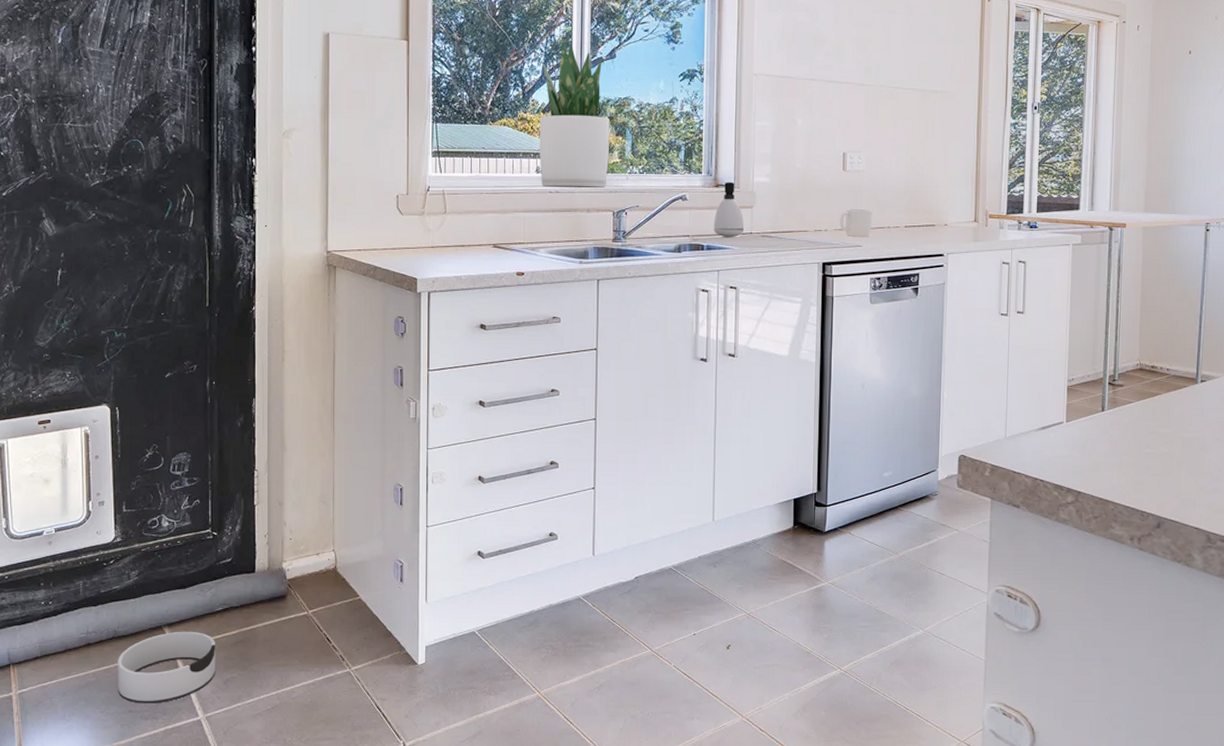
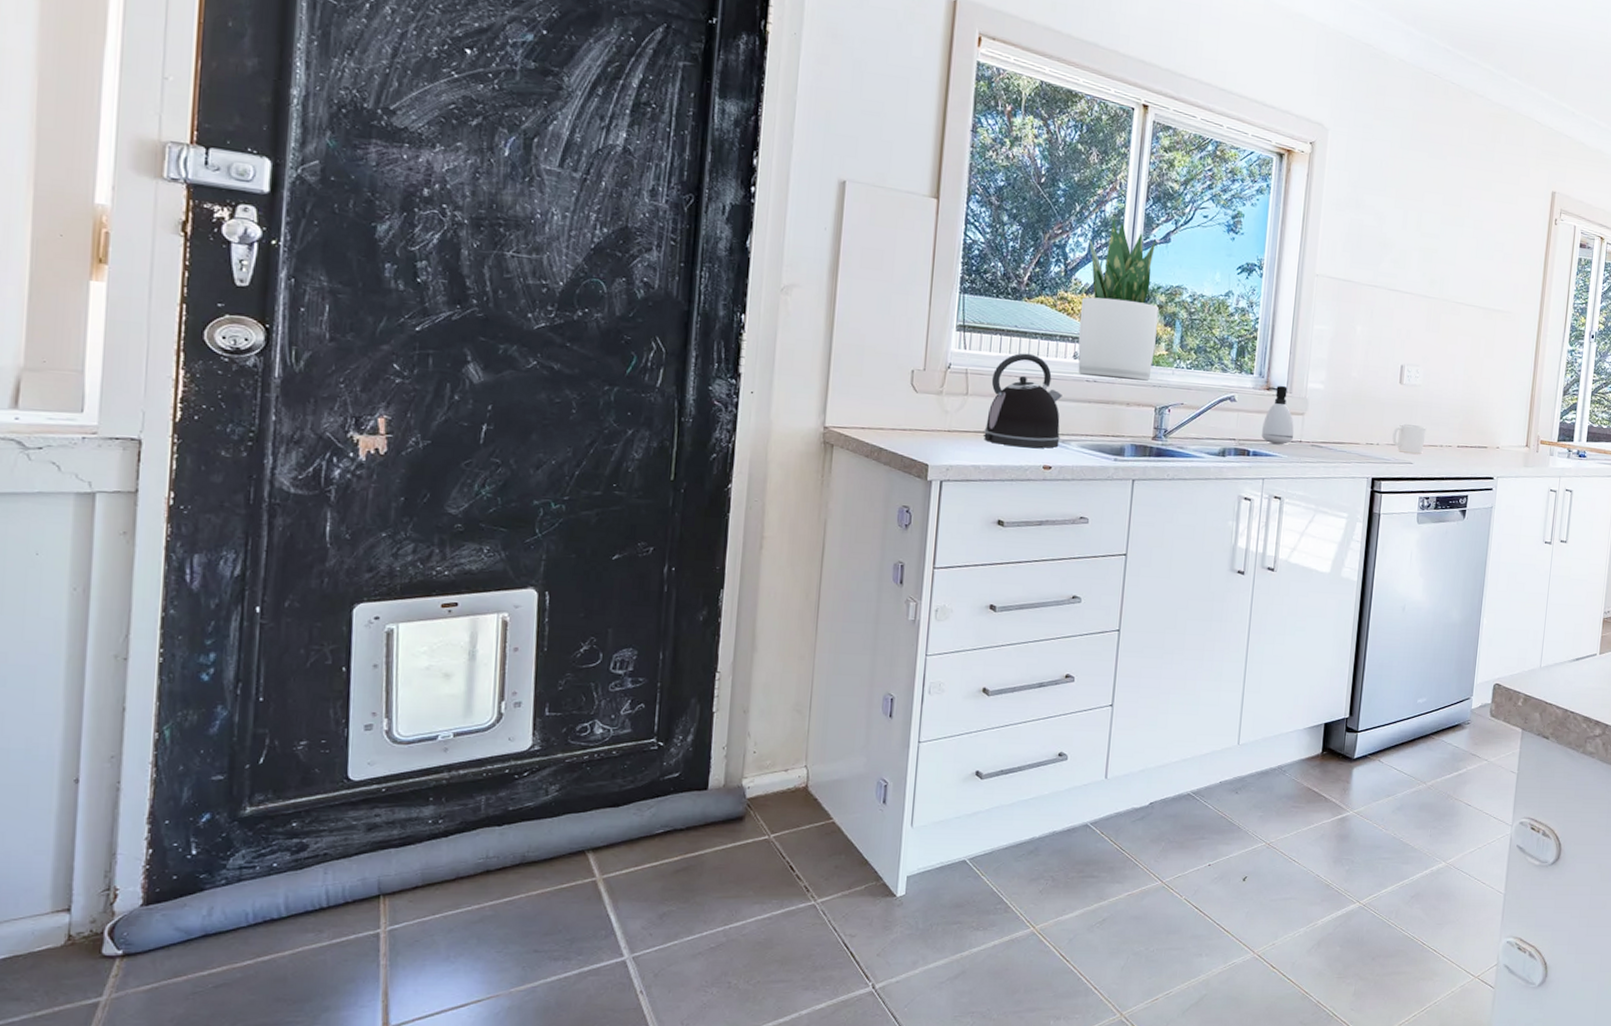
pet bowl: present [118,631,215,703] -> none [522,856,652,942]
kettle: none [462,171,531,257] -> present [982,353,1062,448]

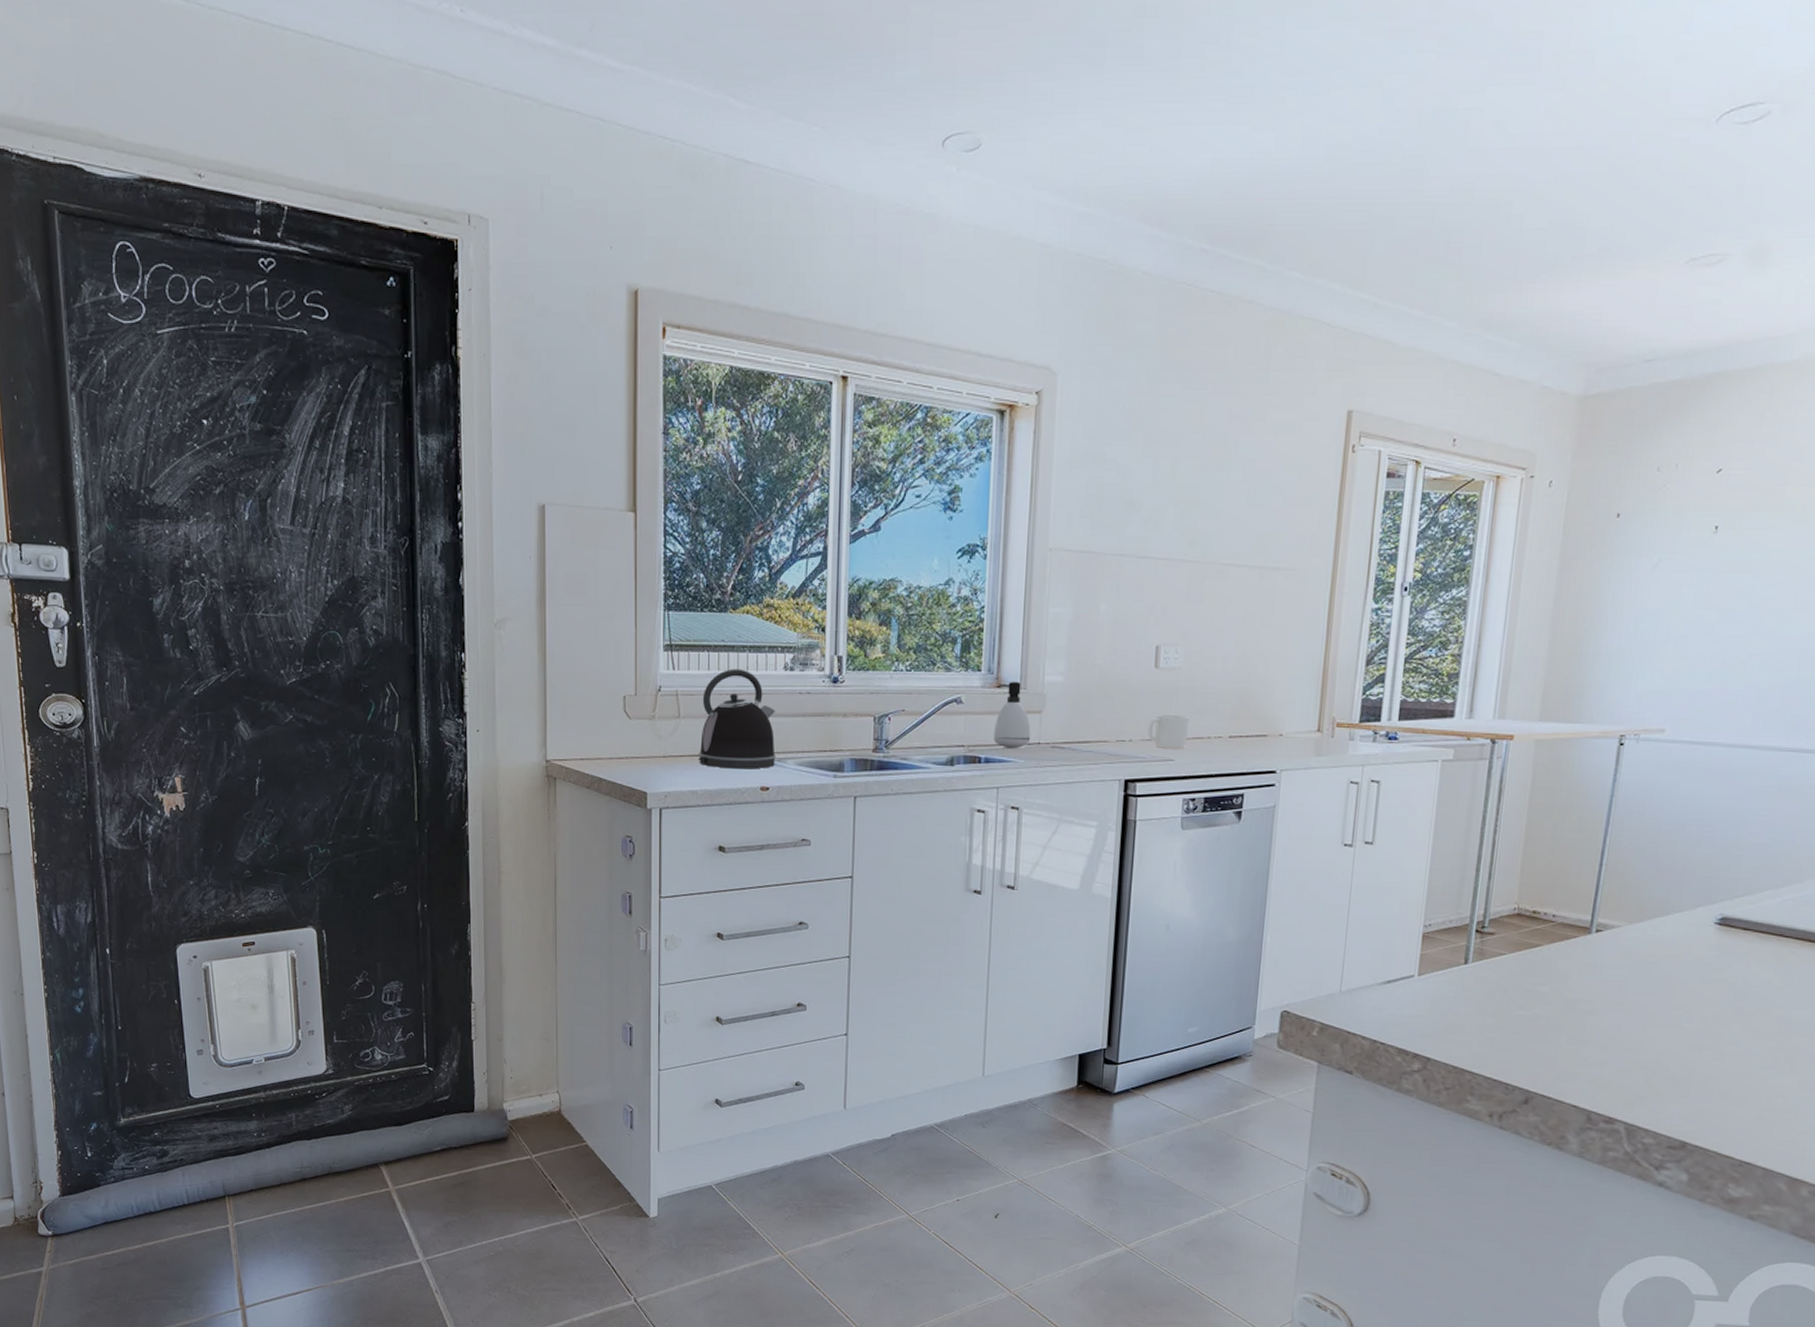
planter: present [1078,219,1159,382] -> none [787,512,872,689]

